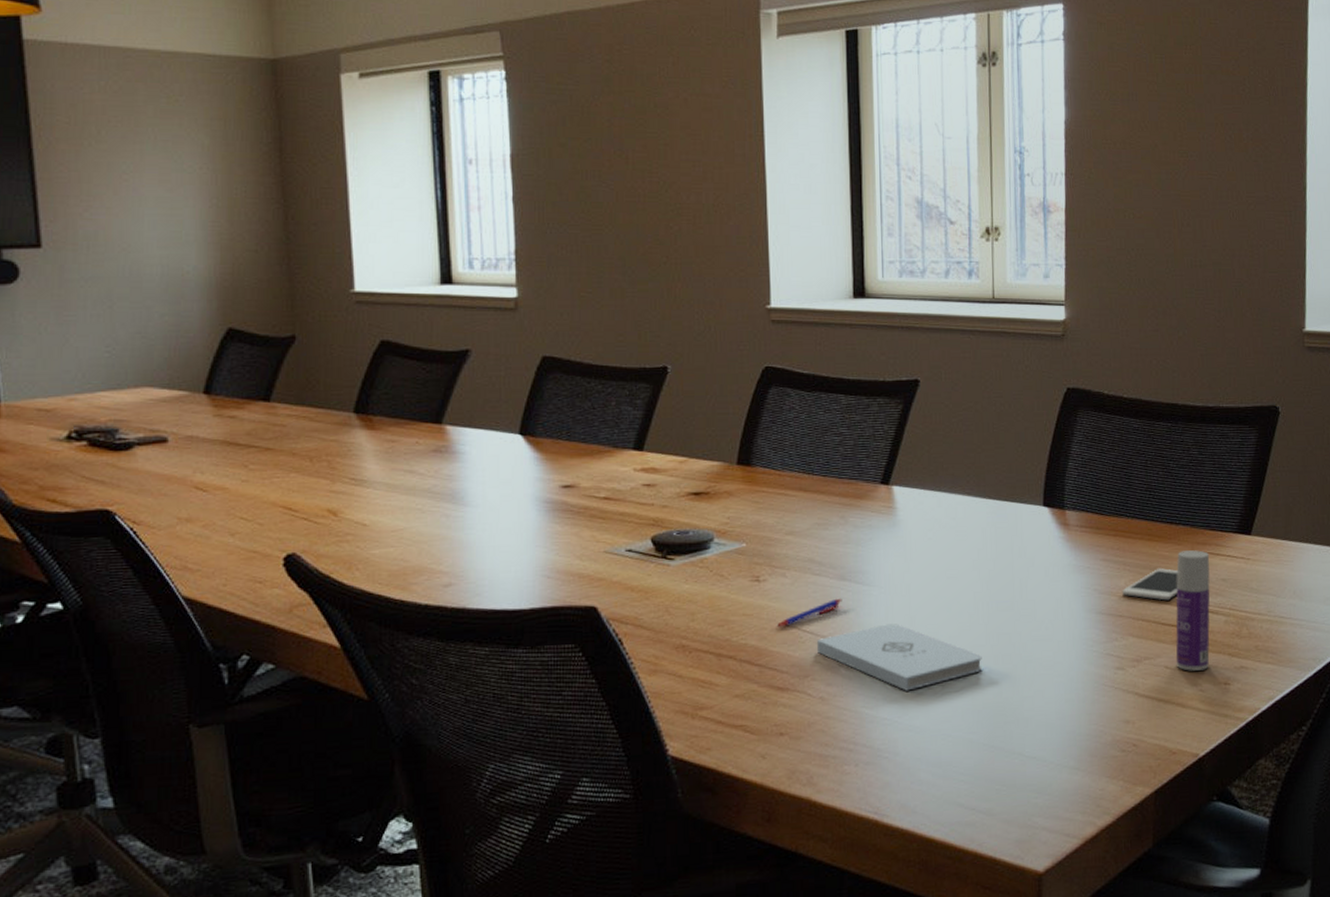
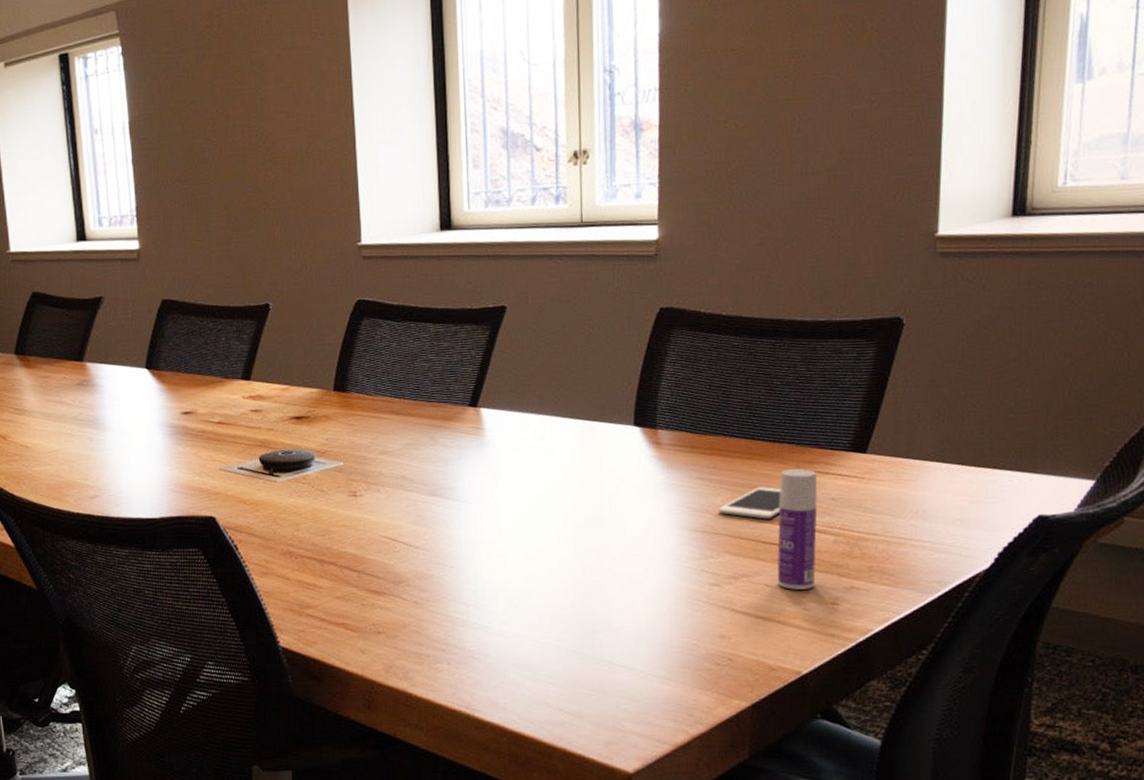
pen: present [776,598,842,627] -> none [372,512,434,537]
notepad: present [816,623,982,691] -> none [409,536,571,599]

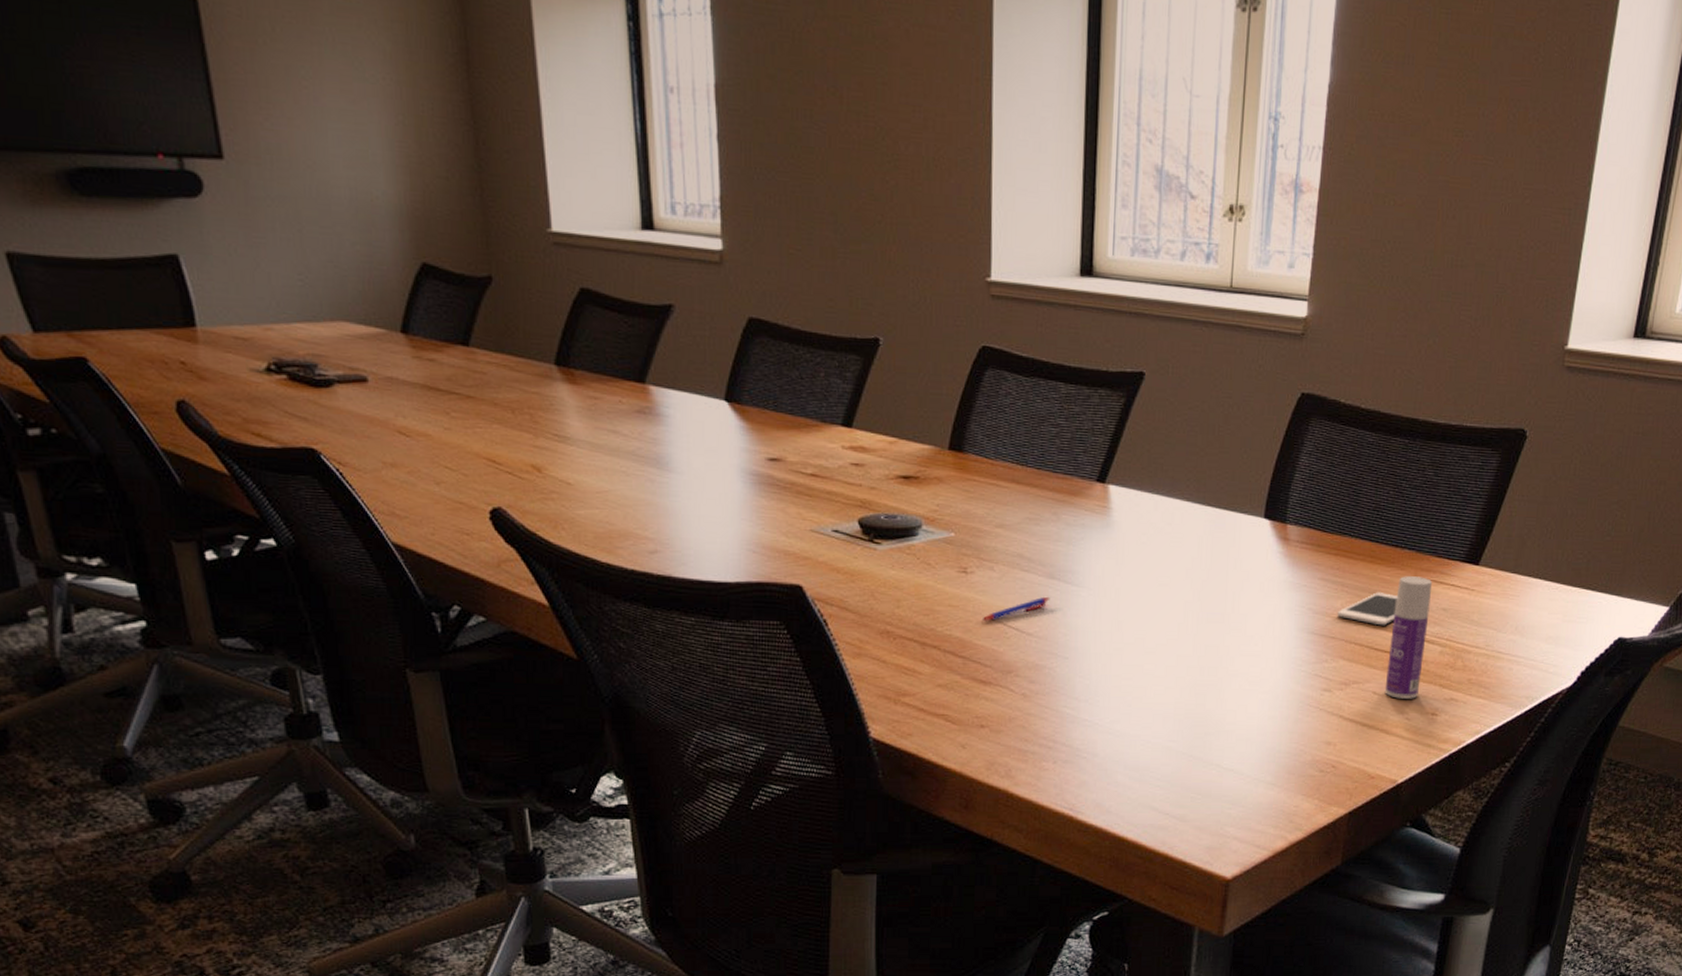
pen: none [372,512,434,537] -> present [981,596,1050,621]

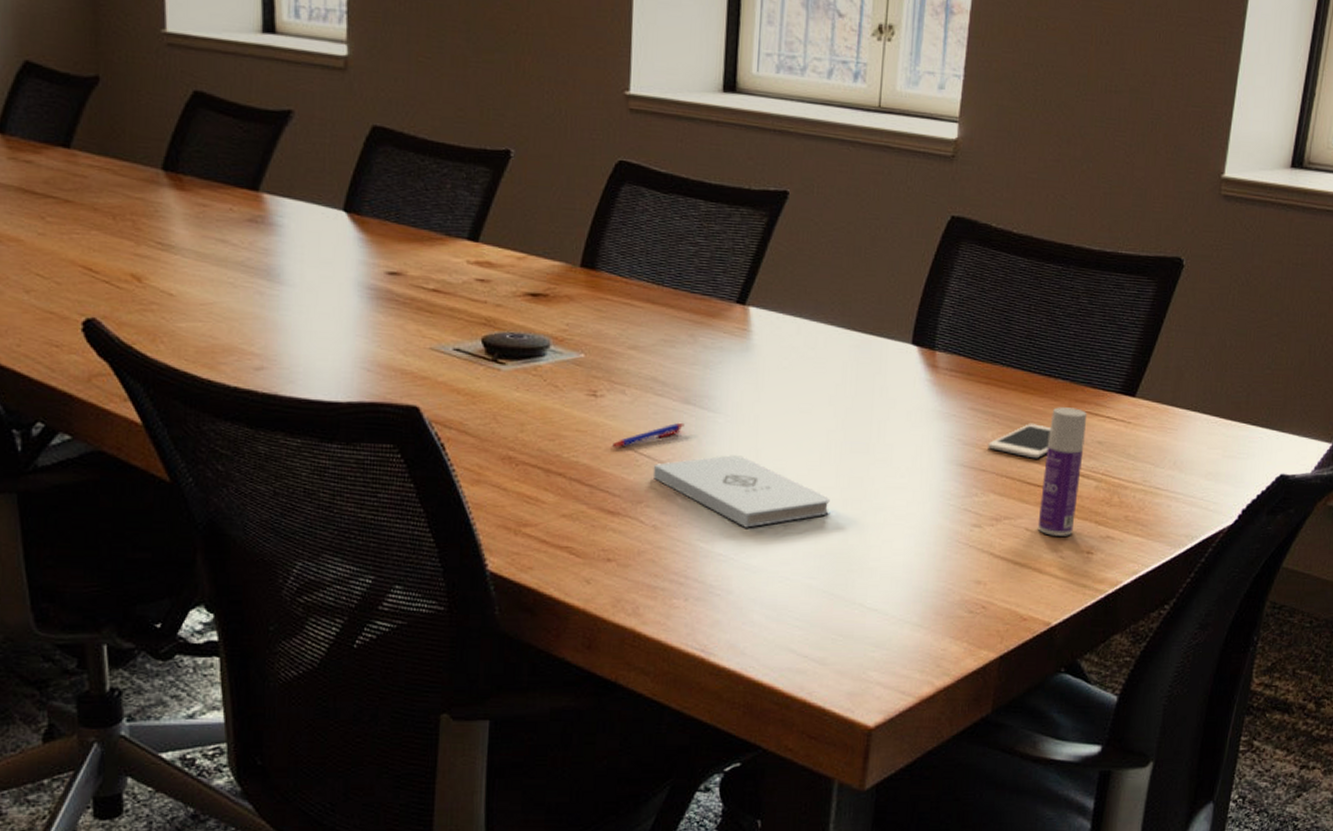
notepad: none [1021,626,1188,695] -> present [652,455,830,528]

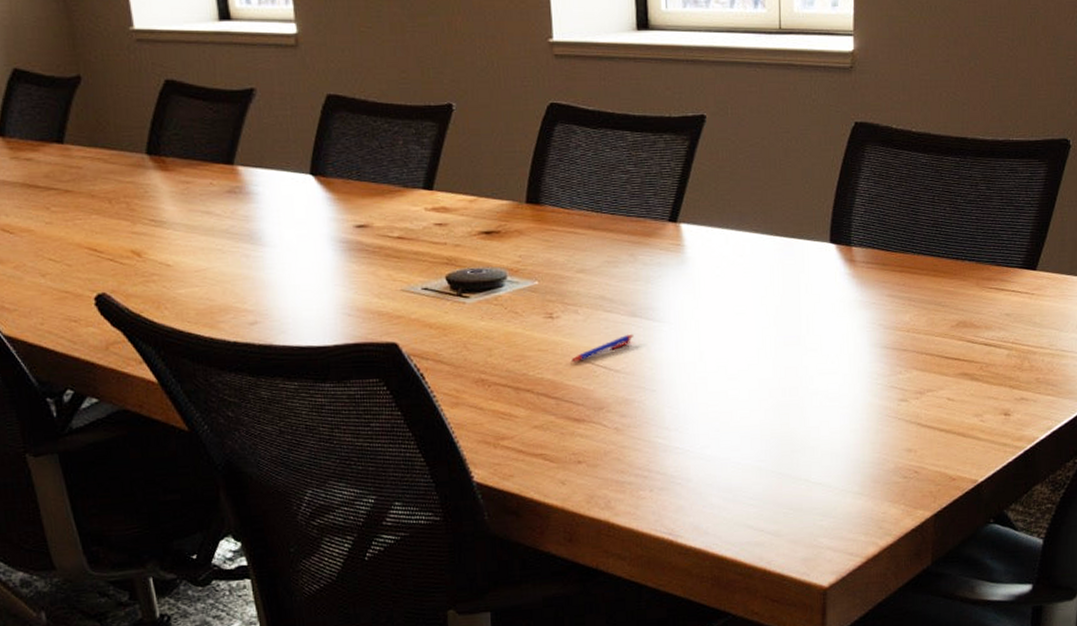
notepad: present [652,455,830,528] -> none [609,358,770,422]
cell phone: present [988,424,1051,459] -> none [907,303,962,335]
bottle: present [1037,407,1088,536] -> none [958,285,994,403]

